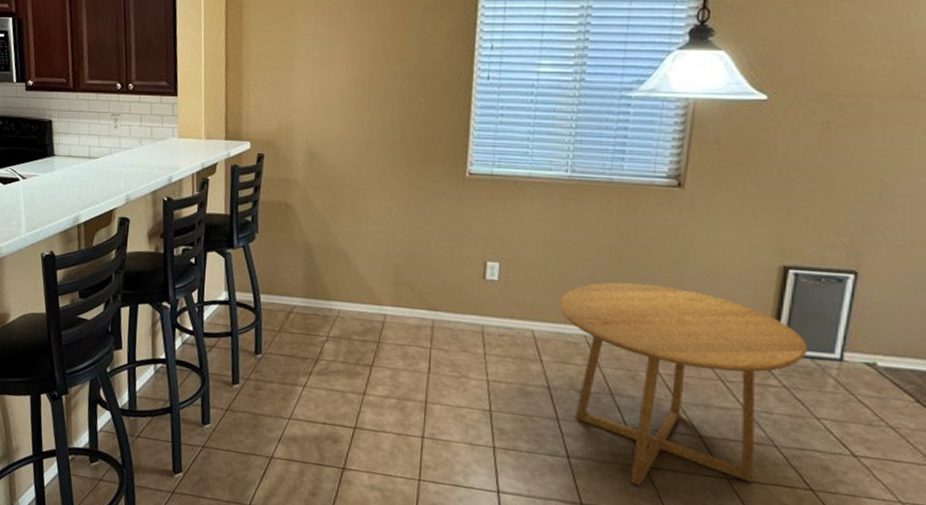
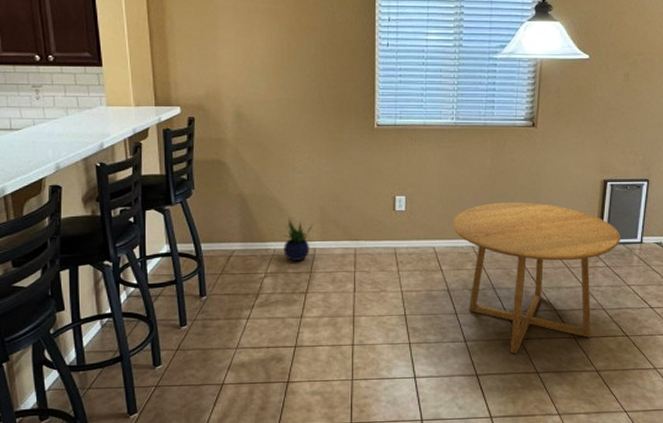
potted plant: none [349,275,385,327] -> present [283,218,313,261]

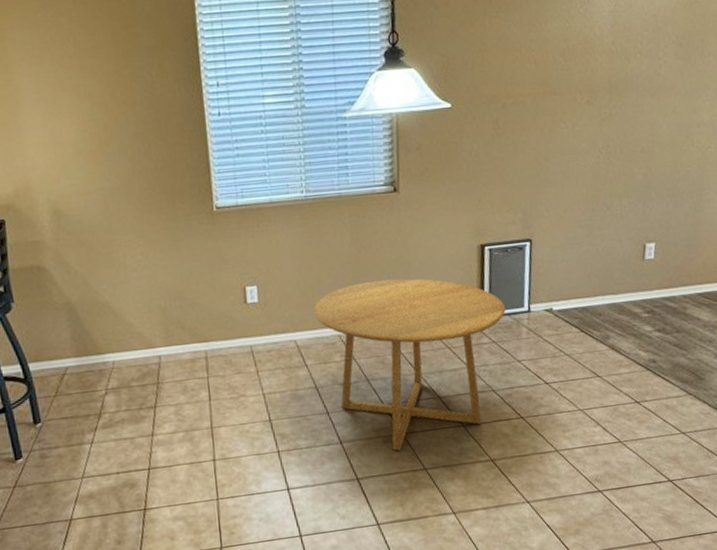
potted plant: present [283,218,313,261] -> none [122,324,155,373]

